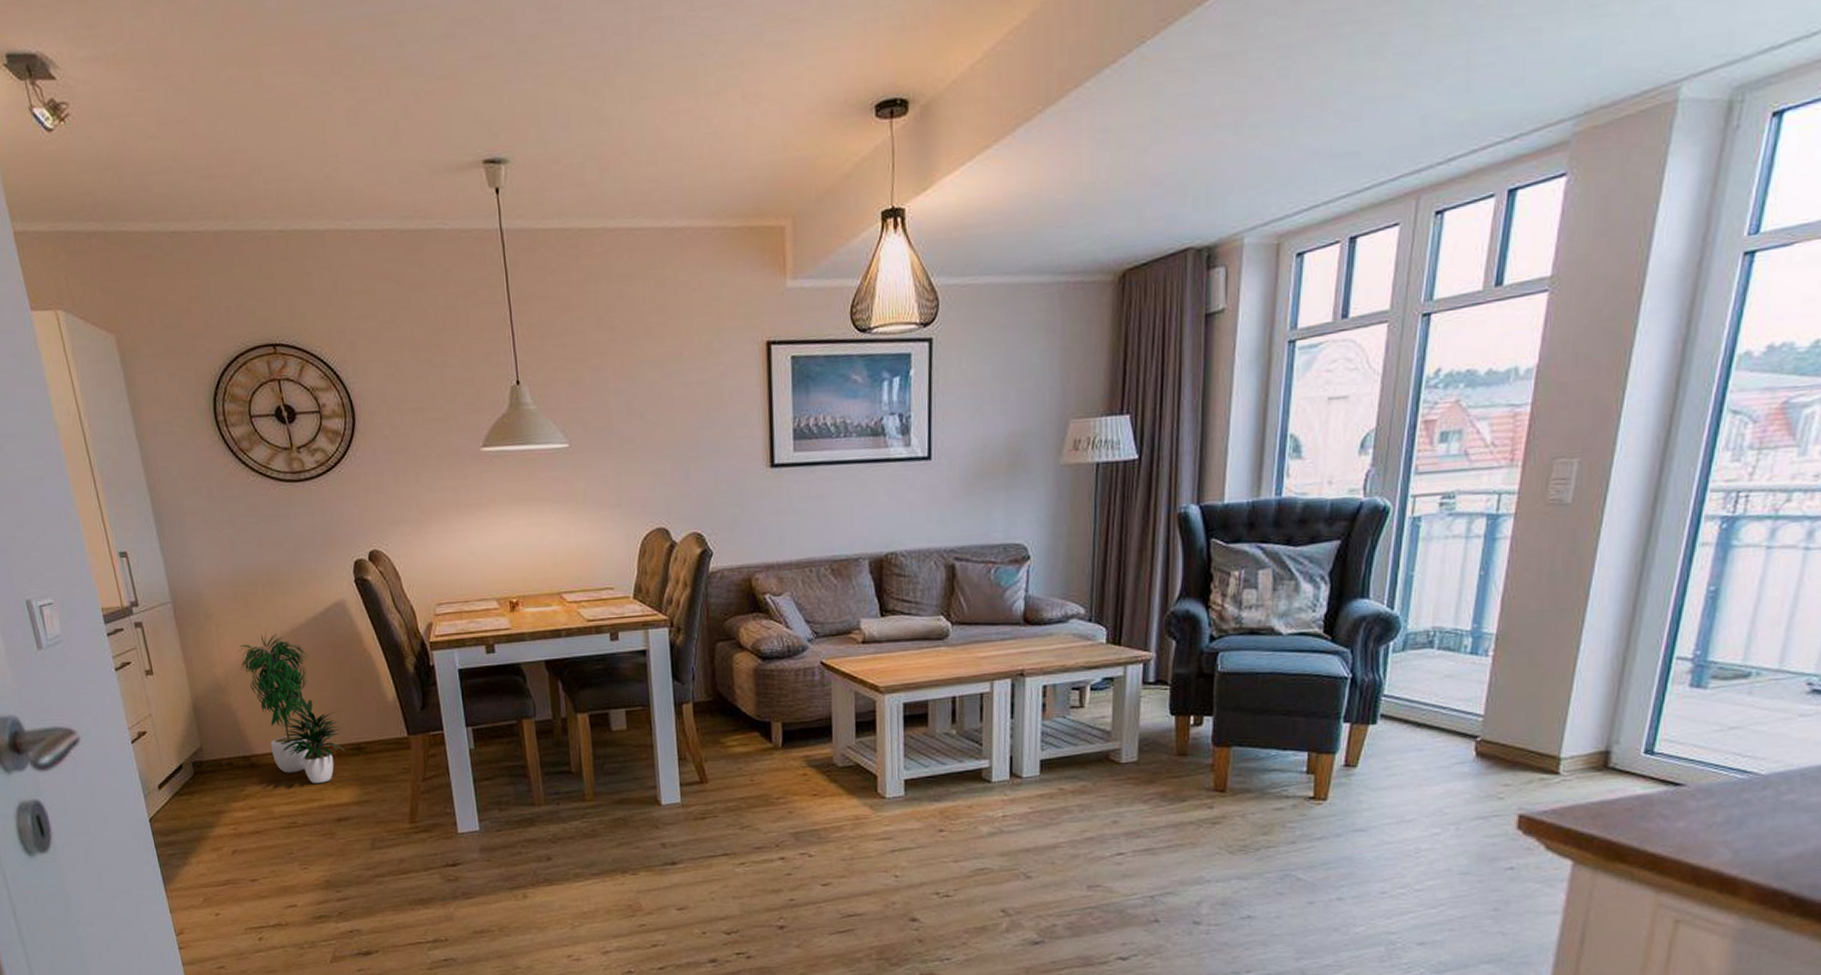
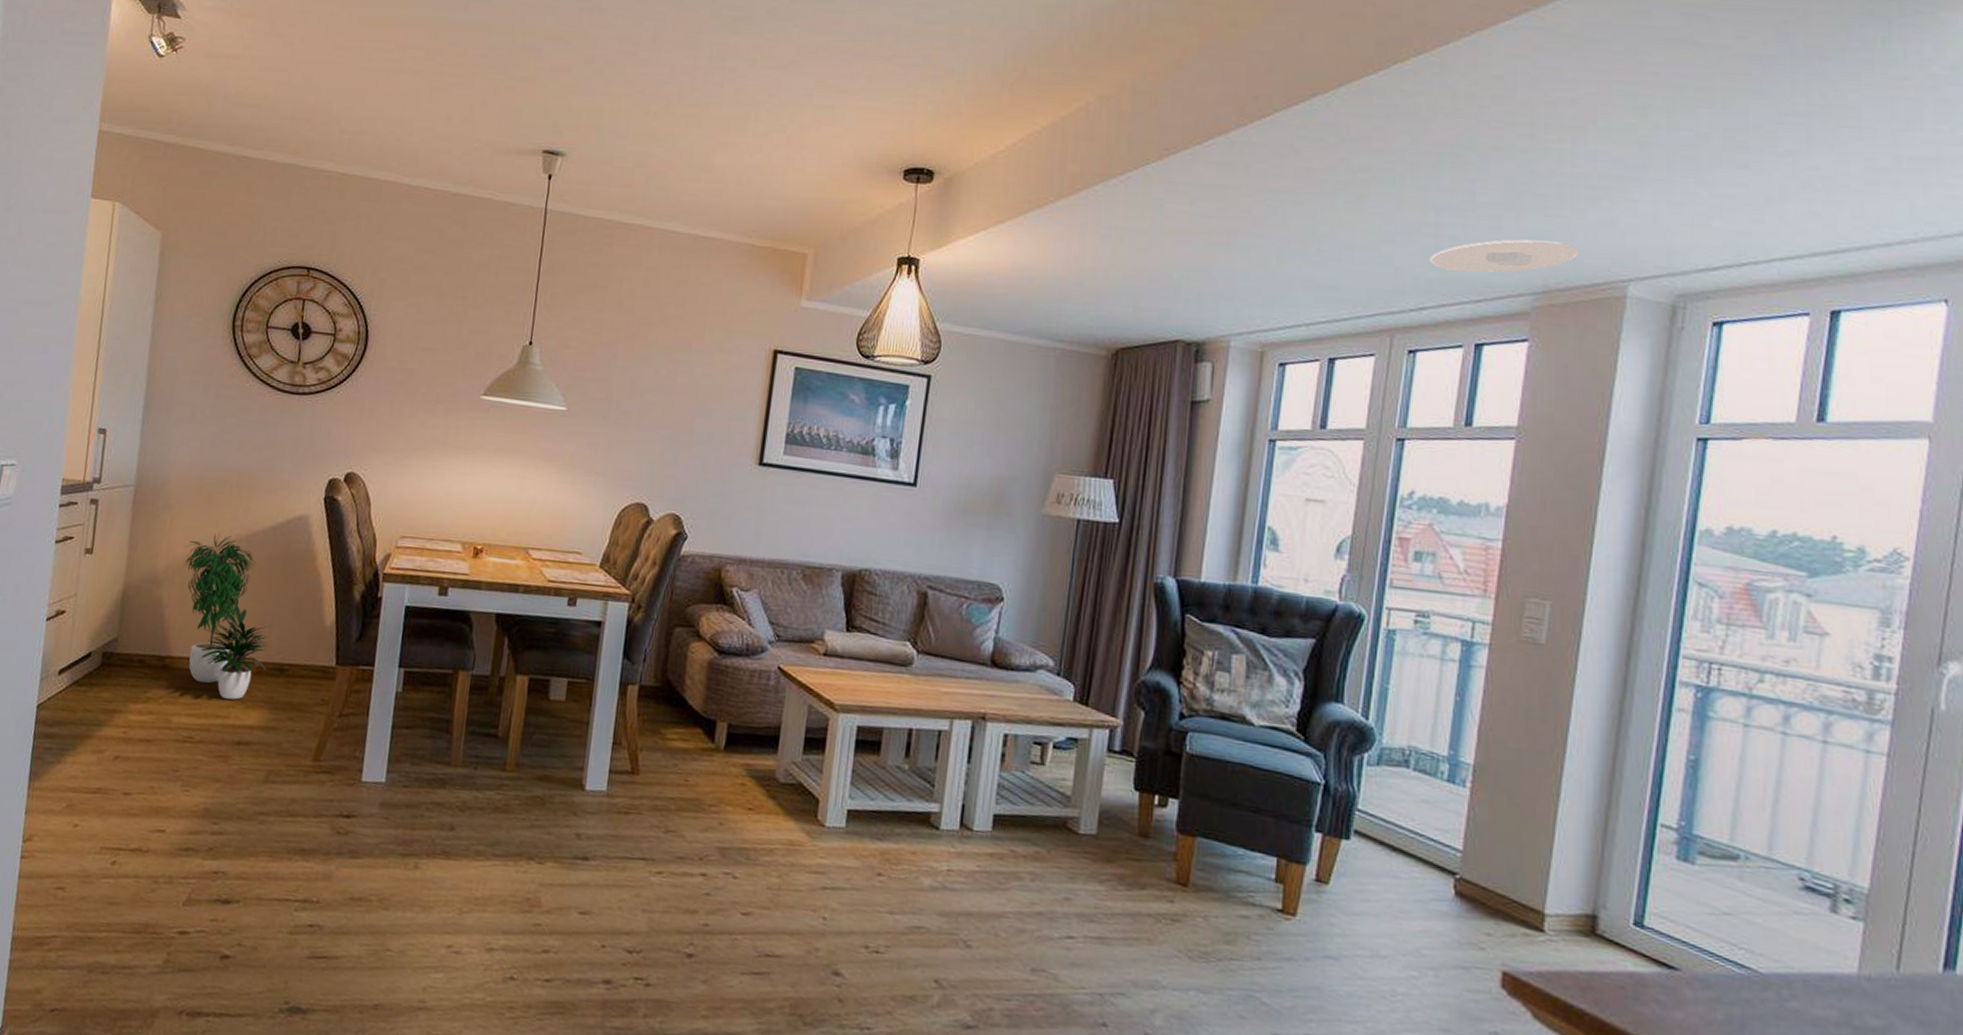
recessed light: none [1459,47,1629,108] -> present [1429,239,1580,273]

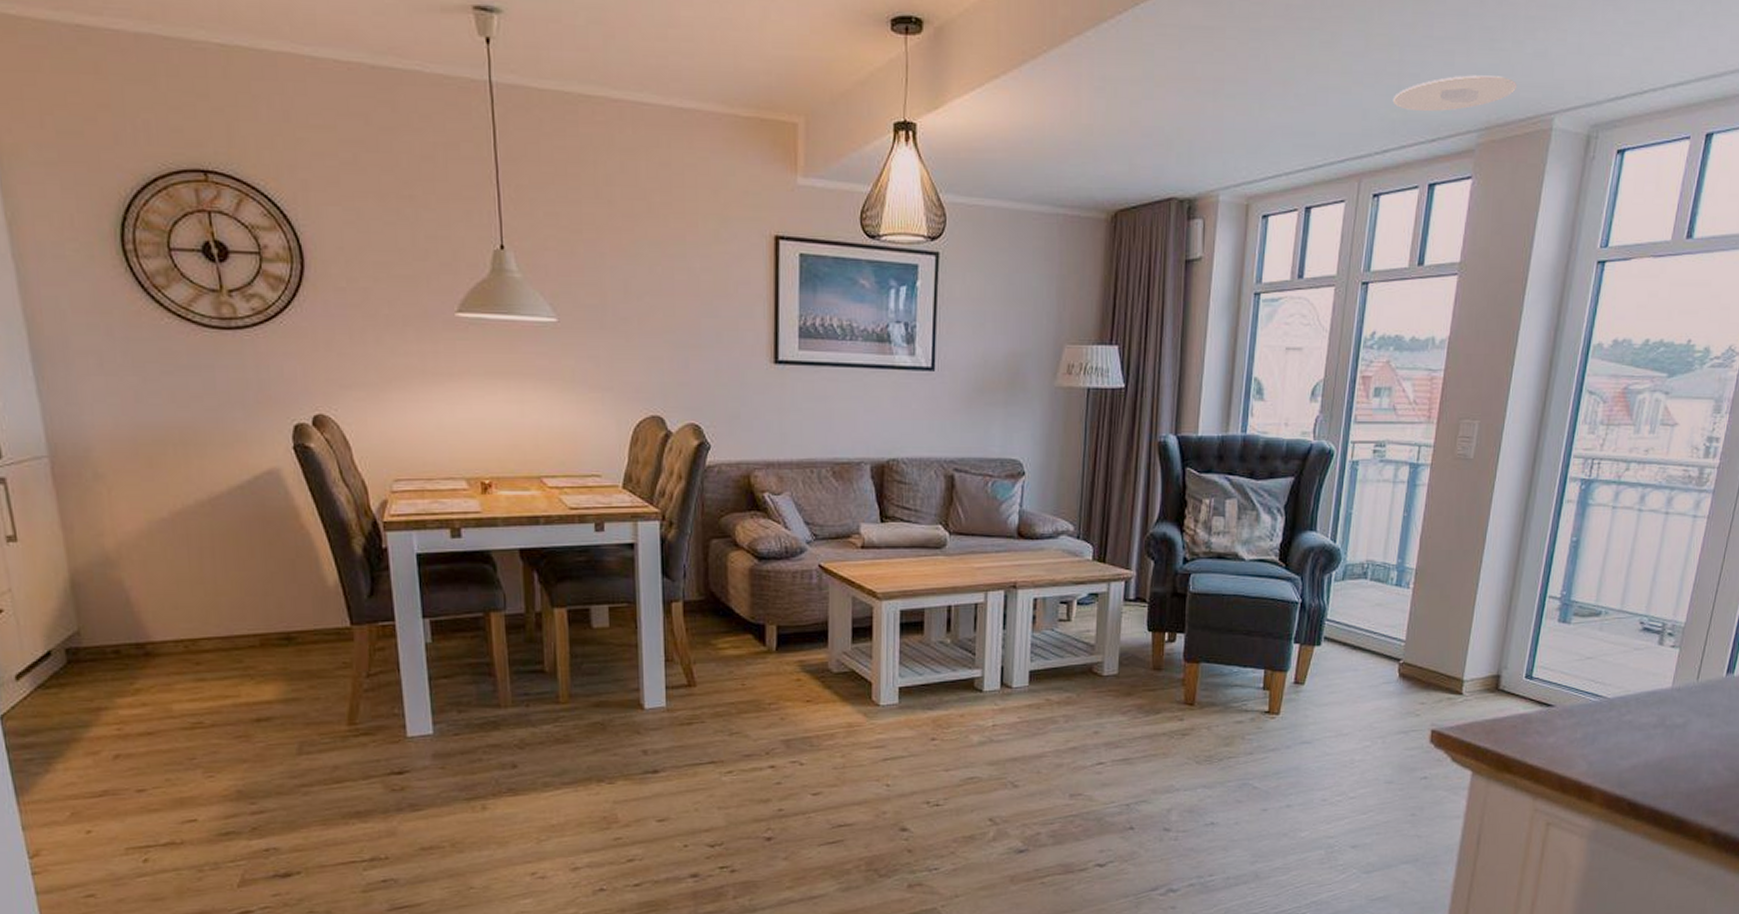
potted plant: present [183,533,271,700] -> none [135,500,271,677]

